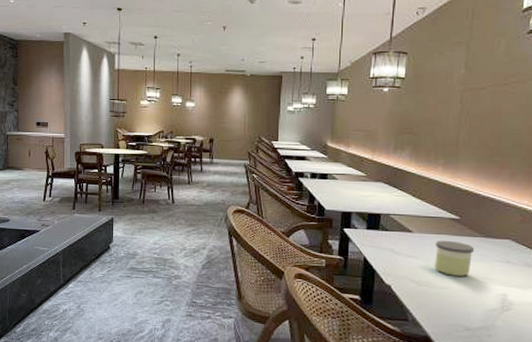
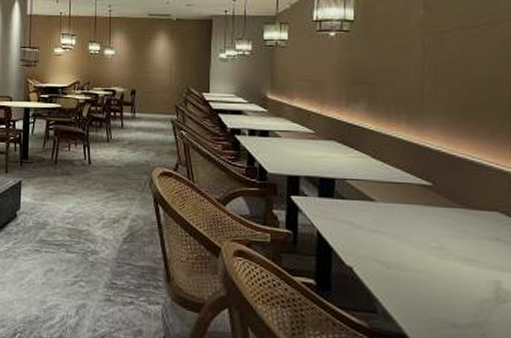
candle: present [435,240,475,276] -> none [405,211,455,257]

